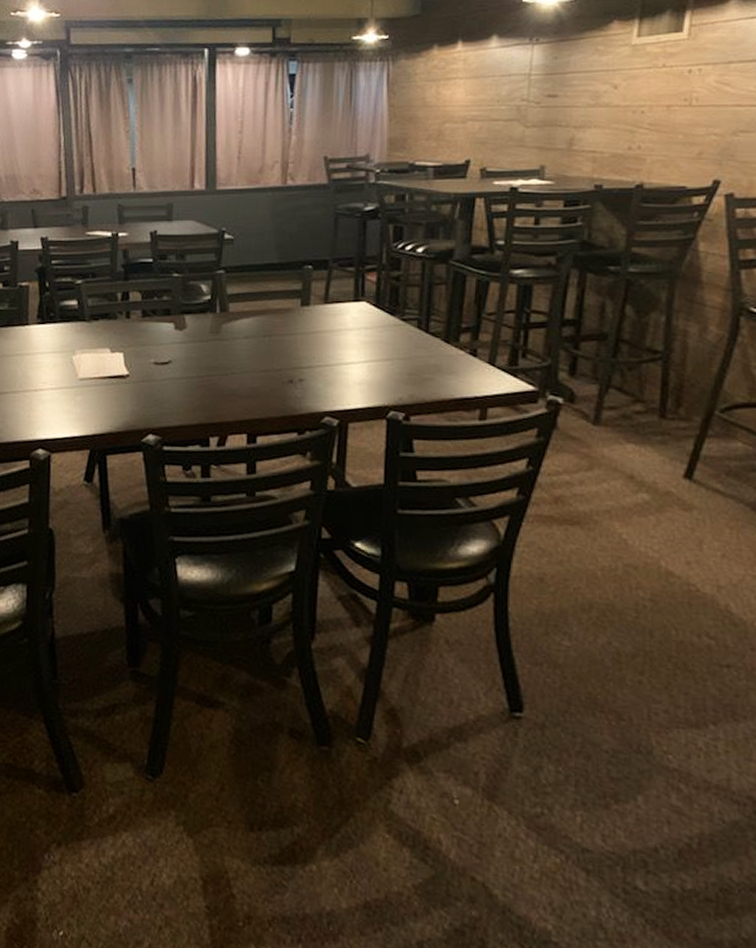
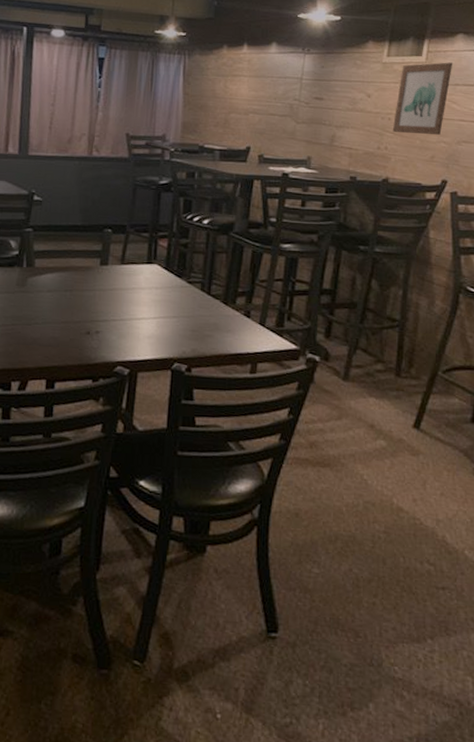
wall art: none [646,36,723,128] -> present [392,62,452,135]

